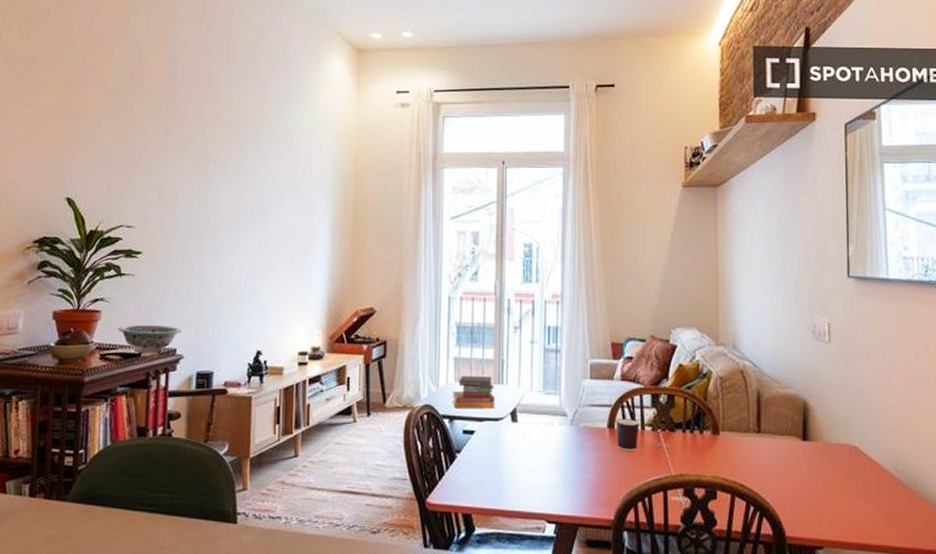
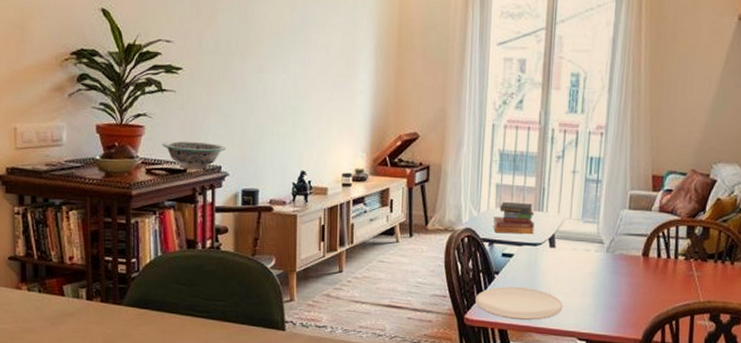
plate: none [437,466,529,502] -> present [475,286,563,320]
mug: present [616,419,639,451] -> none [650,248,673,278]

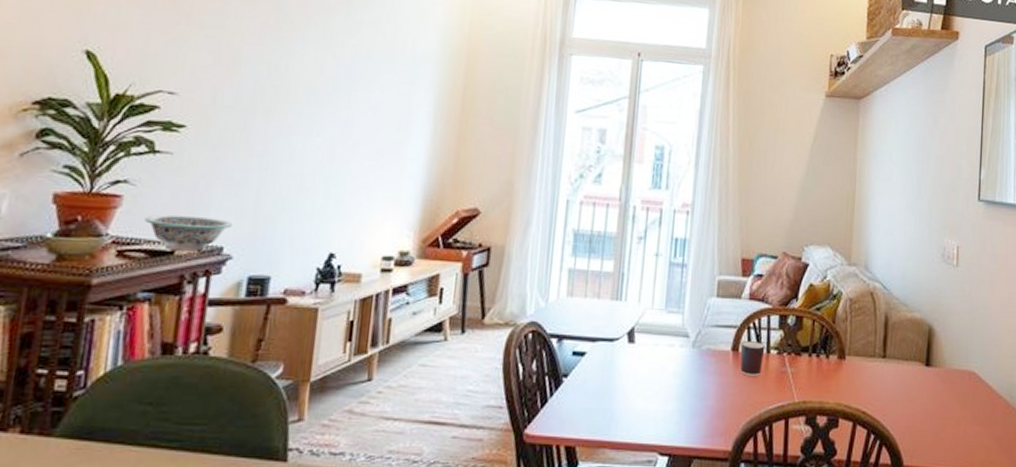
plate: present [475,286,563,320] -> none [538,392,643,433]
books: present [492,202,535,234] -> none [562,290,612,328]
mug: none [650,248,673,278] -> present [740,341,765,376]

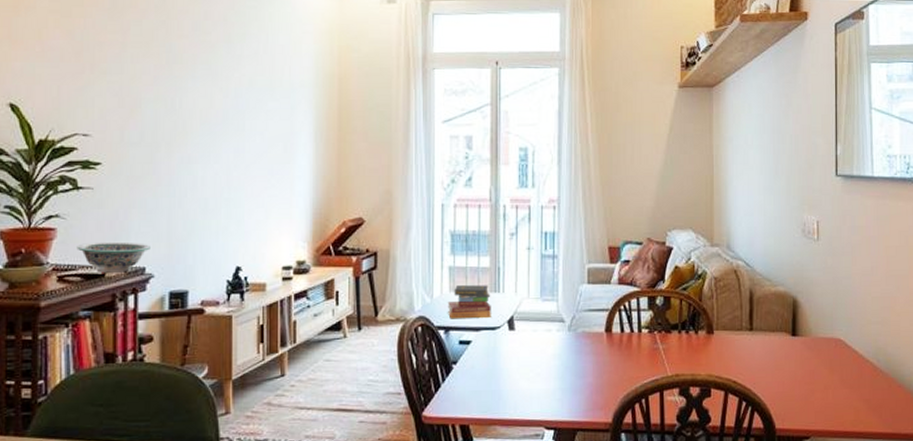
books: none [562,290,612,328] -> present [447,285,491,319]
mug: present [740,341,765,376] -> none [613,322,636,354]

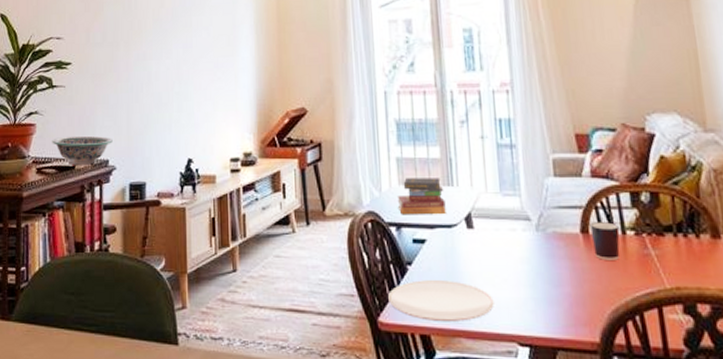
plate: none [433,376,527,412] -> present [388,280,494,321]
mug: none [613,322,636,354] -> present [590,222,620,260]

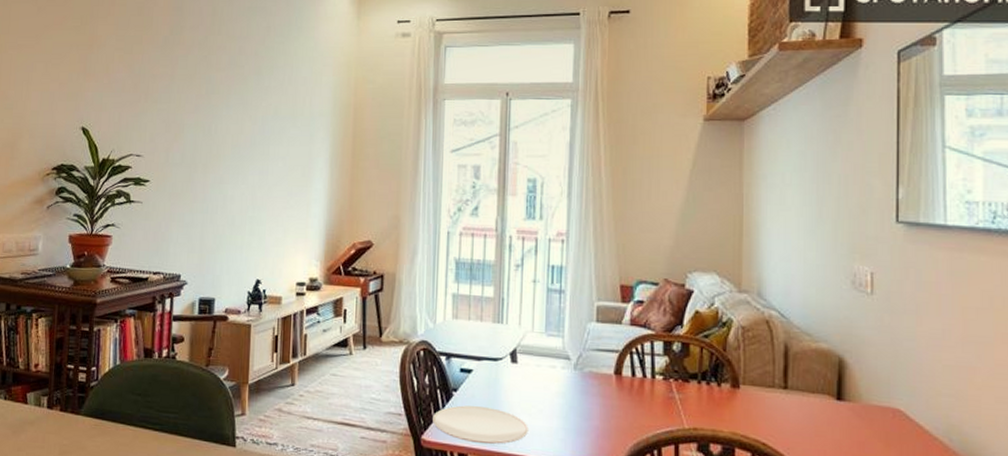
decorative bowl: present [52,135,114,166] -> none [127,249,187,279]
books: present [397,178,446,215] -> none [449,313,494,348]
mug: present [590,222,620,260] -> none [623,365,650,400]

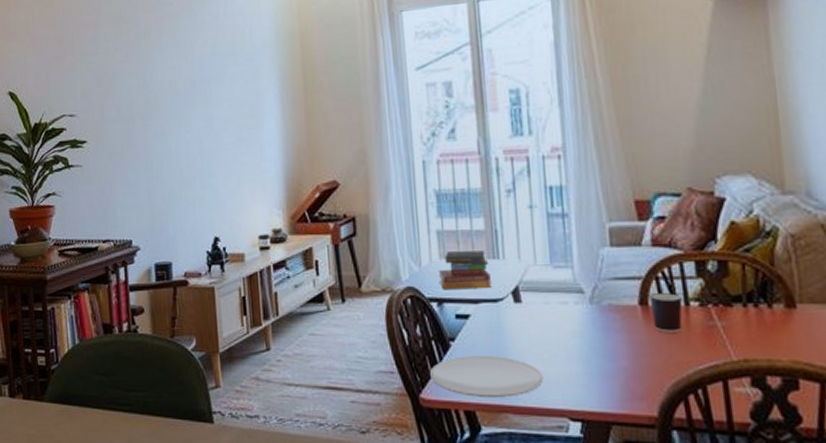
books: none [449,313,494,348] -> present [438,250,491,290]
mug: none [623,365,650,400] -> present [649,293,683,333]

